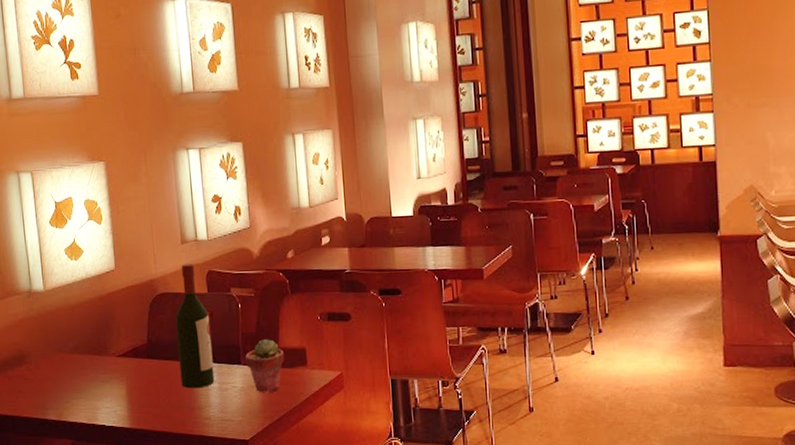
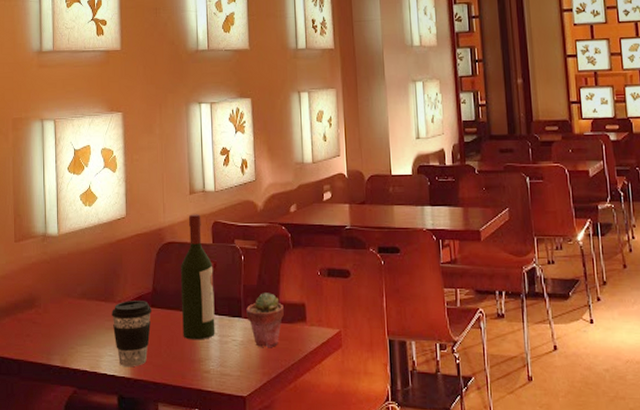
coffee cup: none [106,352,148,418] -> present [112,301,151,368]

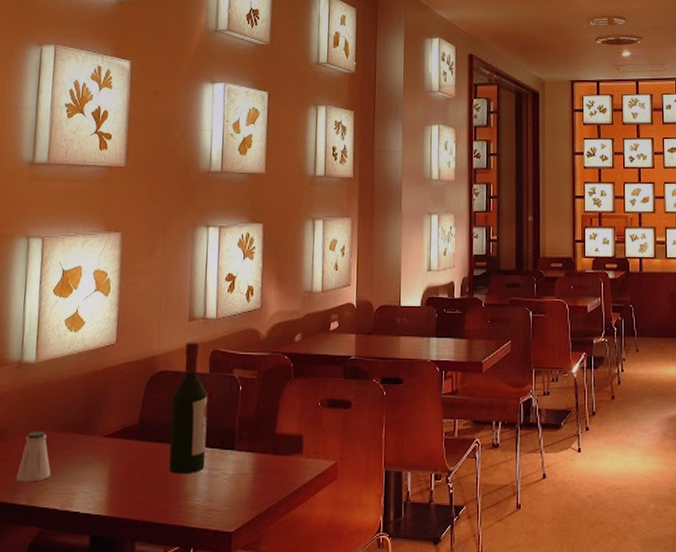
saltshaker: none [49,299,79,345] -> present [16,431,51,482]
coffee cup: present [112,301,151,368] -> none [91,433,136,505]
potted succulent: present [246,293,284,347] -> none [240,424,280,480]

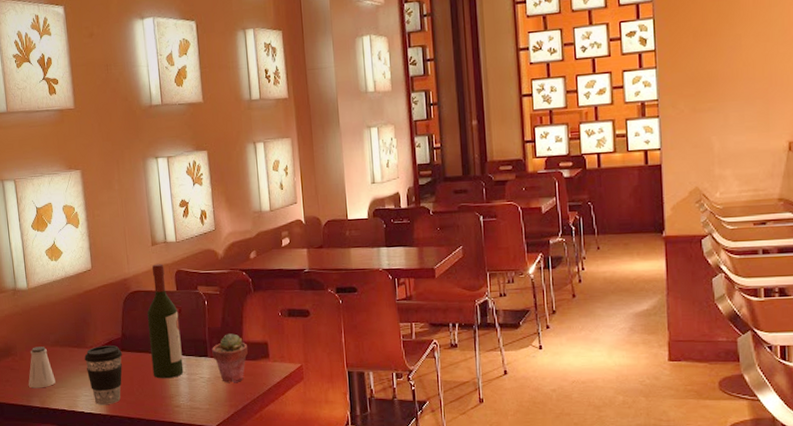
coffee cup: none [91,433,136,505] -> present [84,345,123,405]
potted succulent: none [240,424,280,480] -> present [212,333,248,382]

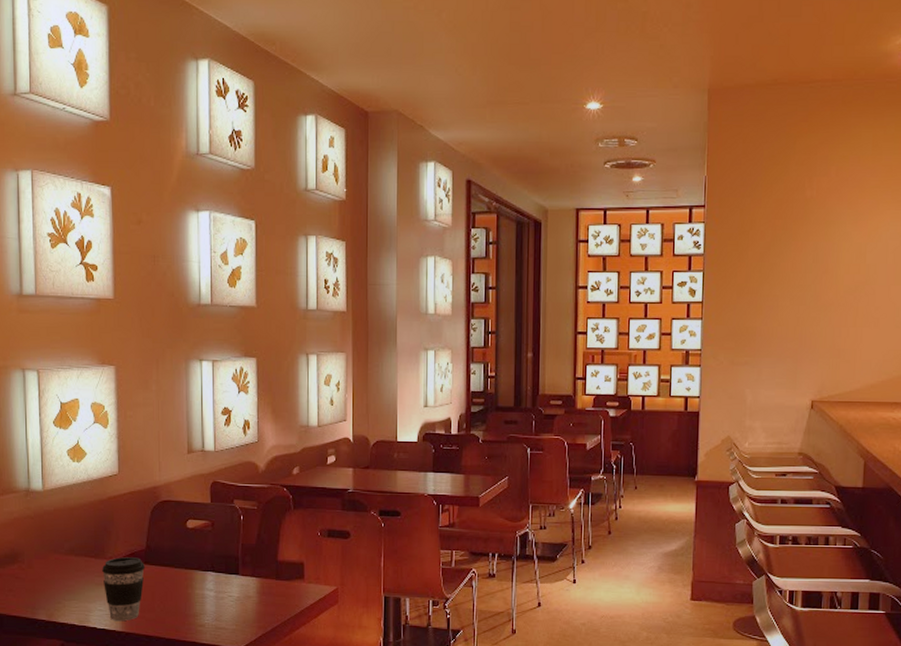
saltshaker: present [28,346,56,389] -> none [34,554,66,600]
wine bottle: present [147,264,184,379] -> none [176,473,211,596]
potted succulent: present [212,333,248,382] -> none [244,551,282,603]

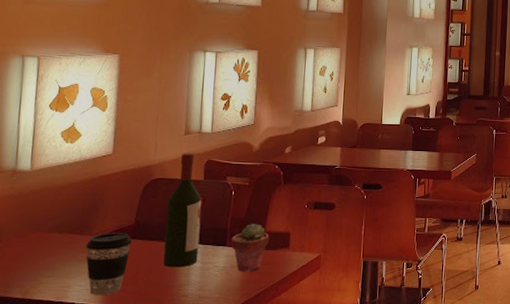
wine bottle: none [176,473,211,596] -> present [163,153,202,268]
potted succulent: none [244,551,282,603] -> present [231,224,269,271]

